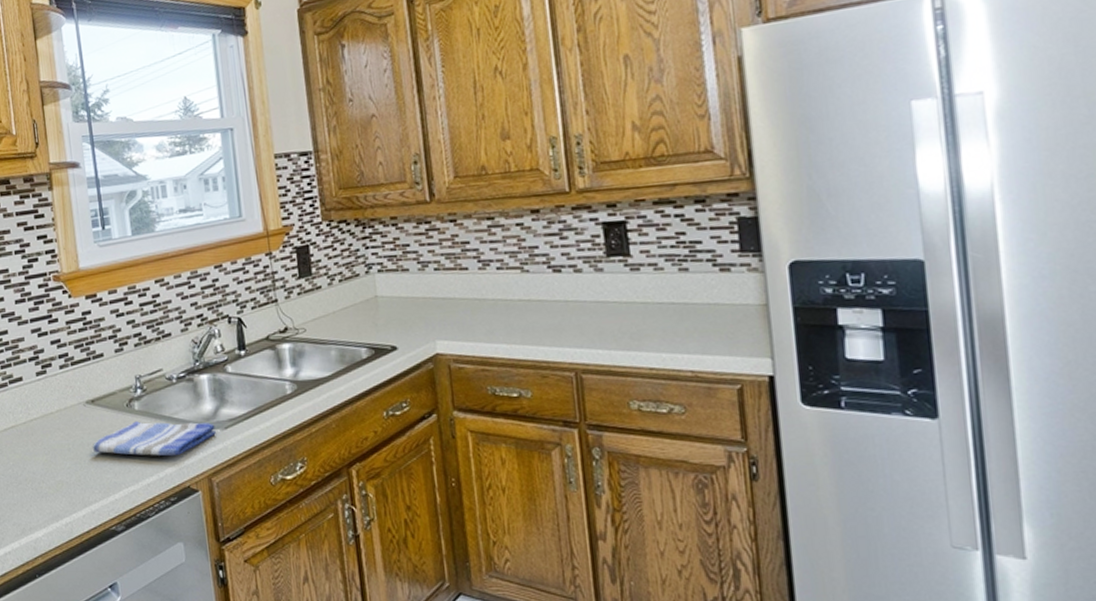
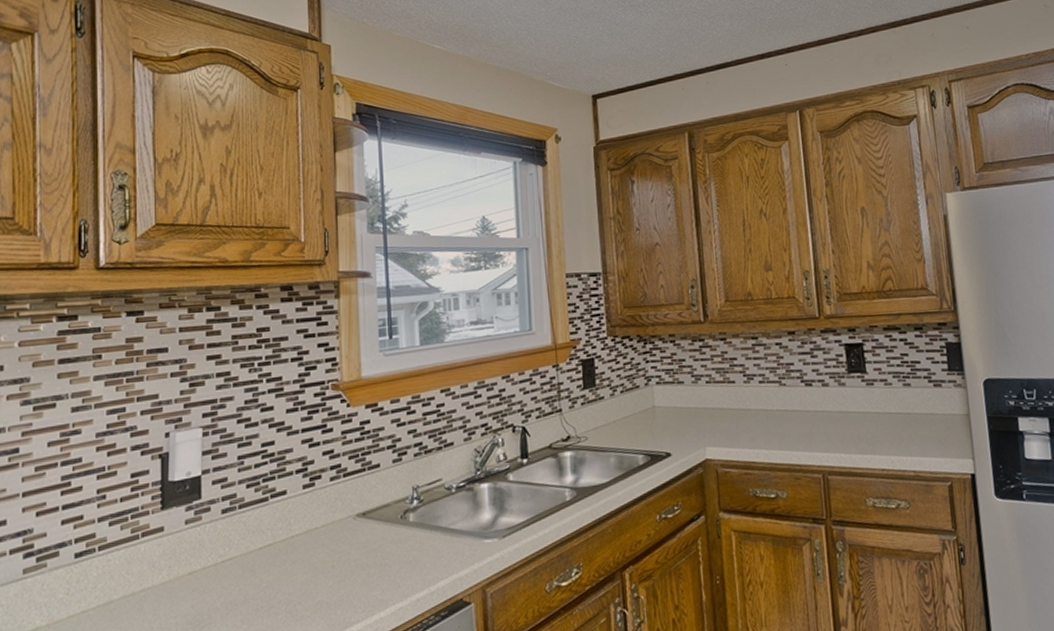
dish towel: present [92,421,216,457] -> none [359,532,493,570]

